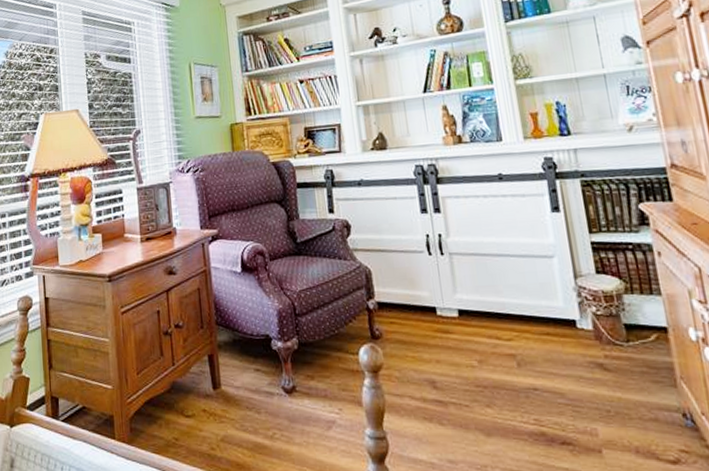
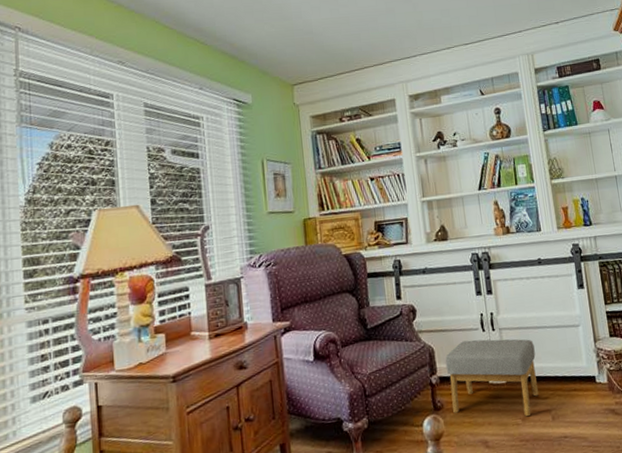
footstool: none [384,263,499,358] -> present [445,339,539,416]

